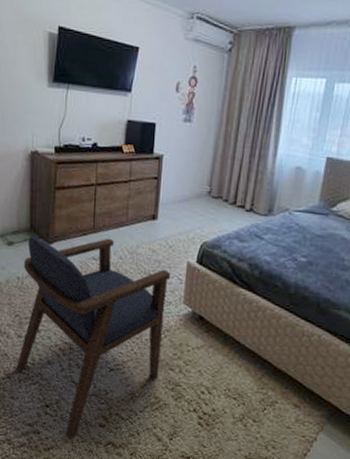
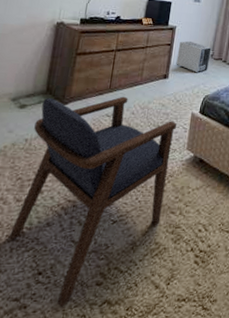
air purifier: none [165,173,209,215] -> present [176,41,212,73]

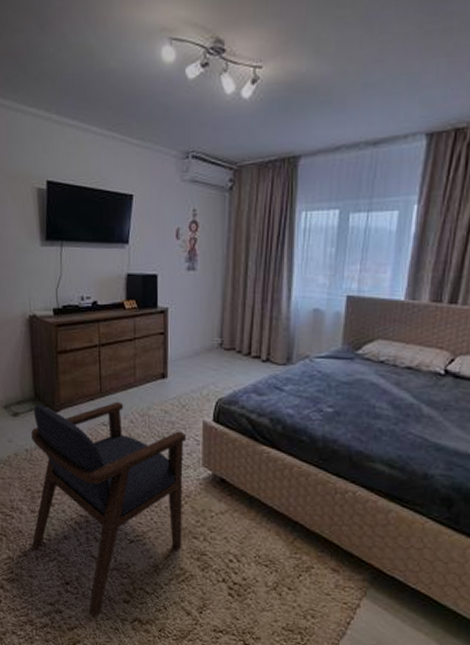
air purifier: present [176,41,212,73] -> none [174,327,219,370]

